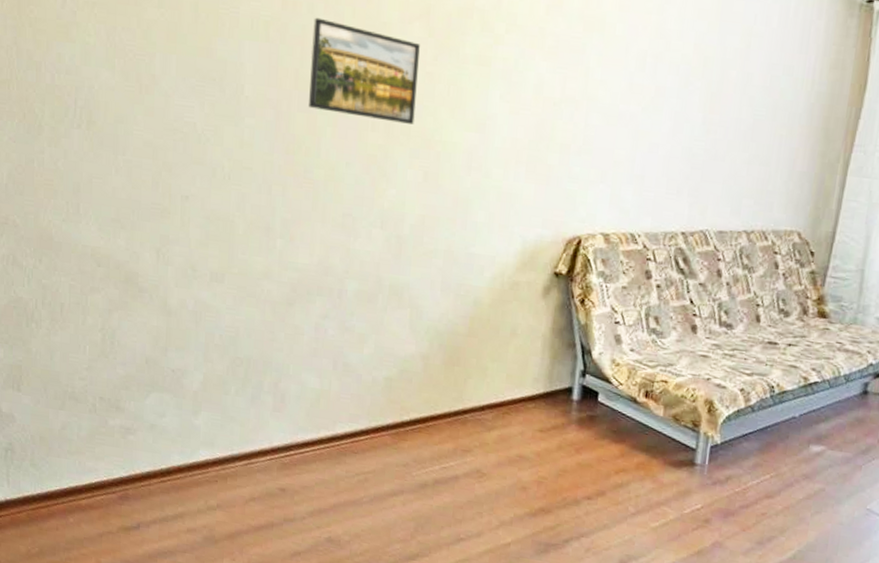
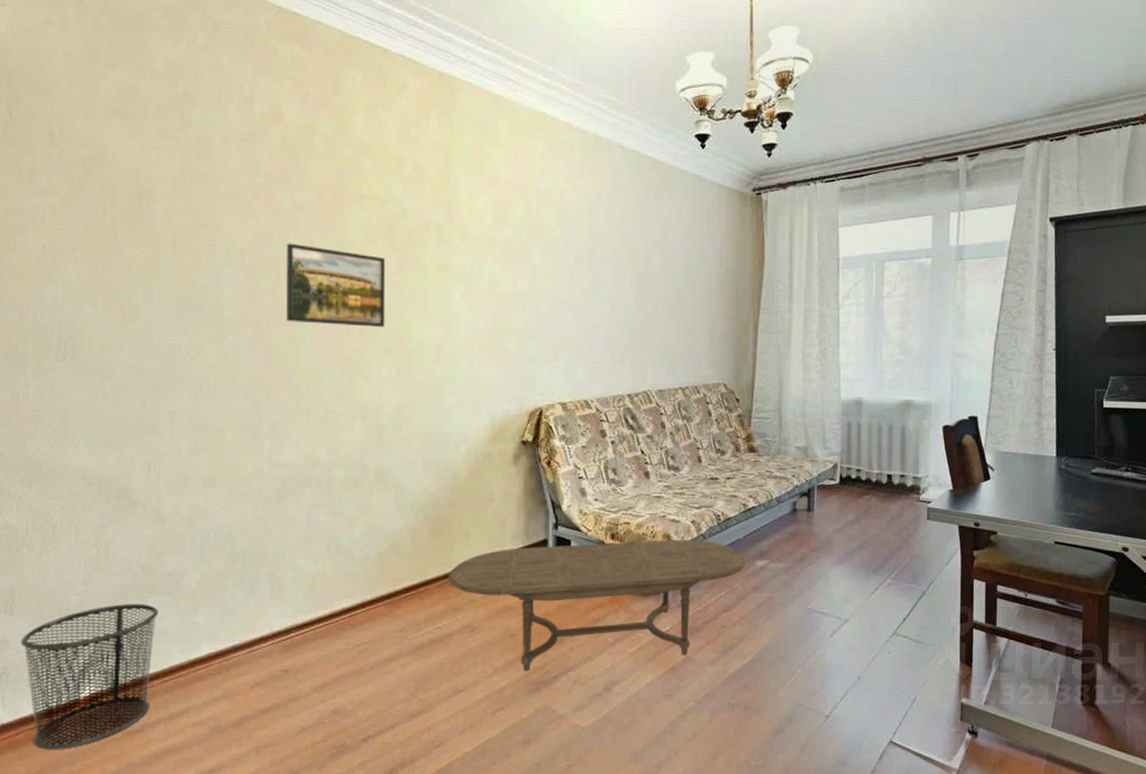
waste bin: none [26,395,160,535] -> present [20,604,159,750]
coffee table: none [459,392,799,540] -> present [448,539,746,672]

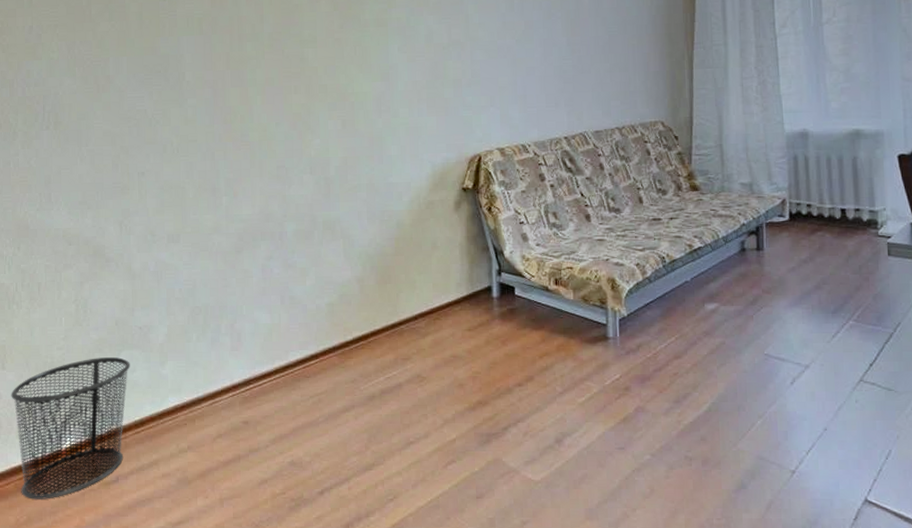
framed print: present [286,243,385,327] -> none [238,9,329,84]
coffee table: present [448,539,746,672] -> none [396,283,695,423]

